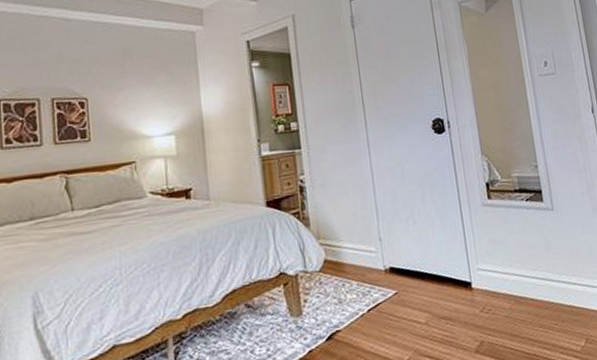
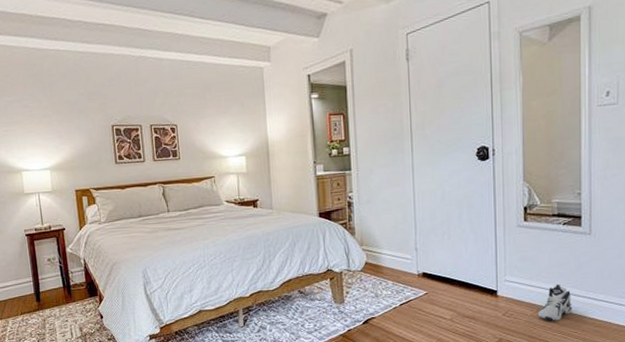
sneaker: none [515,269,549,313] -> present [537,284,572,321]

